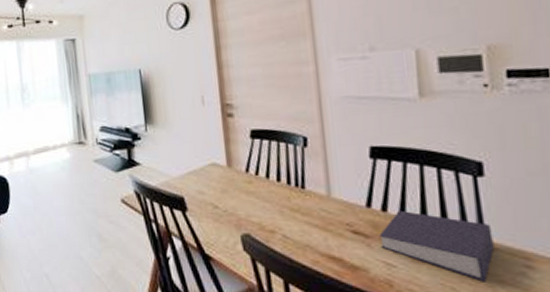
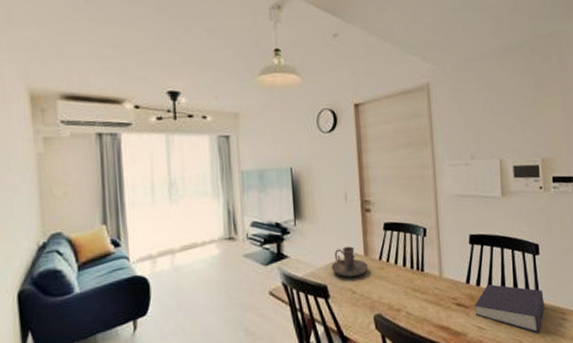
candle holder: none [188,155,233,189] -> present [331,246,369,277]

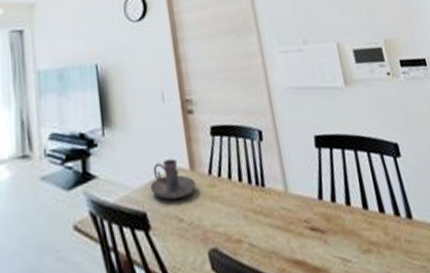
book: present [475,284,545,334] -> none [333,199,420,264]

